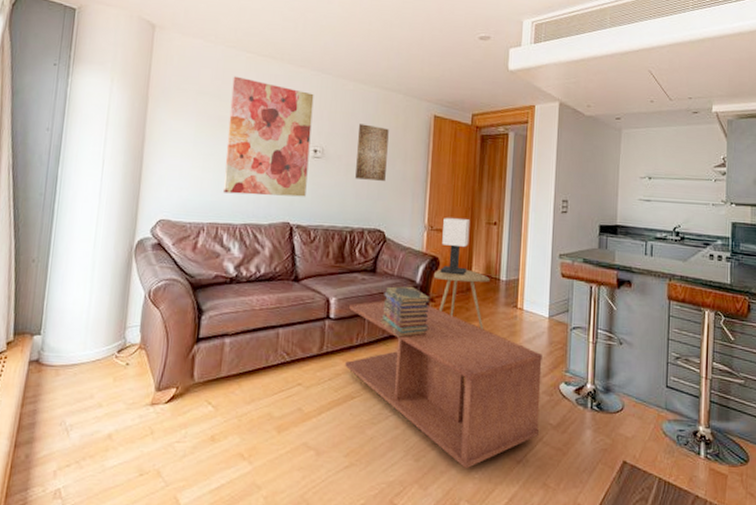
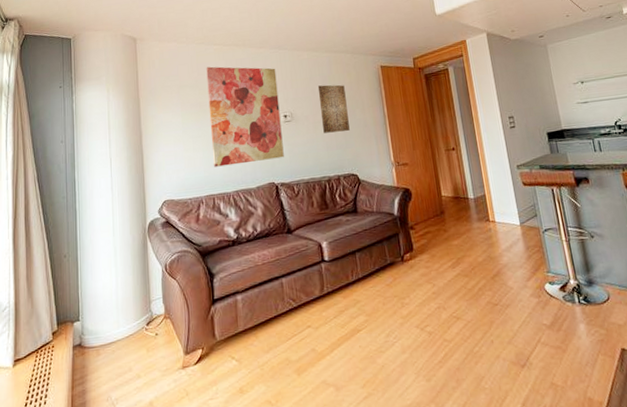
coffee table: present [345,301,542,469] -> none [340,233,536,382]
book stack: present [380,286,430,339] -> none [368,218,414,269]
side table: present [434,270,490,329] -> none [409,195,464,247]
table lamp: present [440,217,471,275] -> none [407,150,438,202]

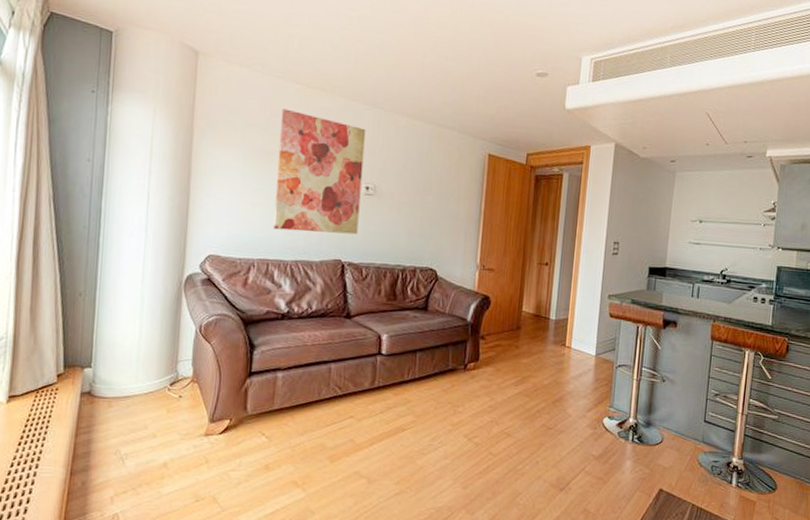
wall art: present [317,84,350,133] -> none [408,161,443,220]

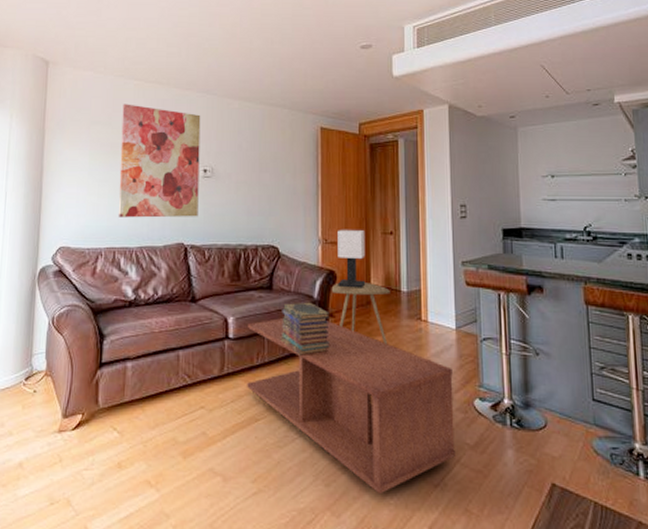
coffee table: none [396,338,588,496] -> present [247,318,455,495]
book stack: none [431,324,481,374] -> present [280,302,330,357]
side table: none [485,308,540,366] -> present [332,283,390,344]
table lamp: none [491,257,522,314] -> present [338,229,366,288]

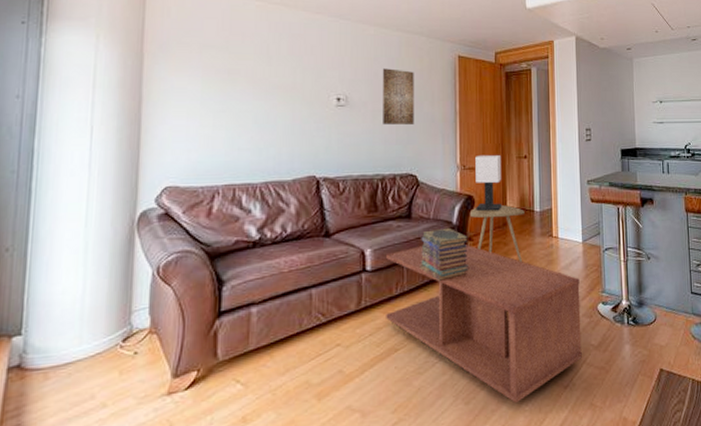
wall art: present [118,104,201,218] -> none [238,26,333,151]
wall art: none [245,141,276,196] -> present [382,68,414,125]

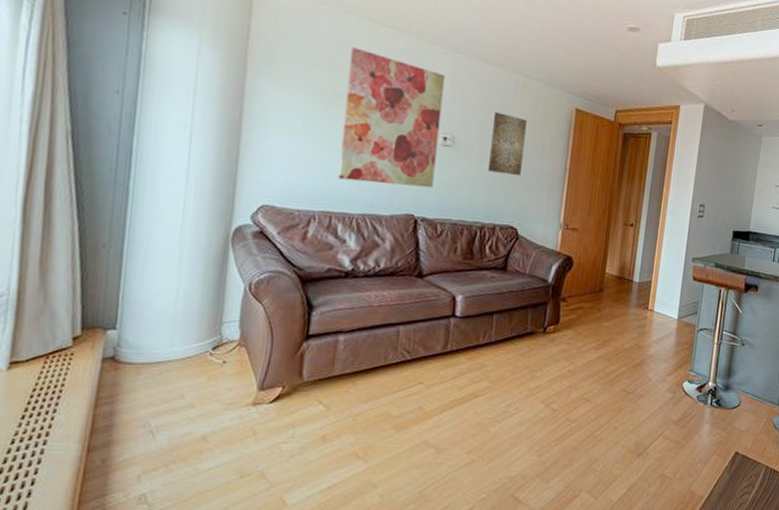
wall art: none [238,26,333,151] -> present [337,47,445,188]
coffee table: present [386,244,582,404] -> none [470,299,669,463]
book stack: present [420,227,468,282] -> none [509,285,562,338]
side table: present [471,205,525,262] -> none [567,269,623,330]
table lamp: present [475,154,502,212] -> none [573,216,607,276]

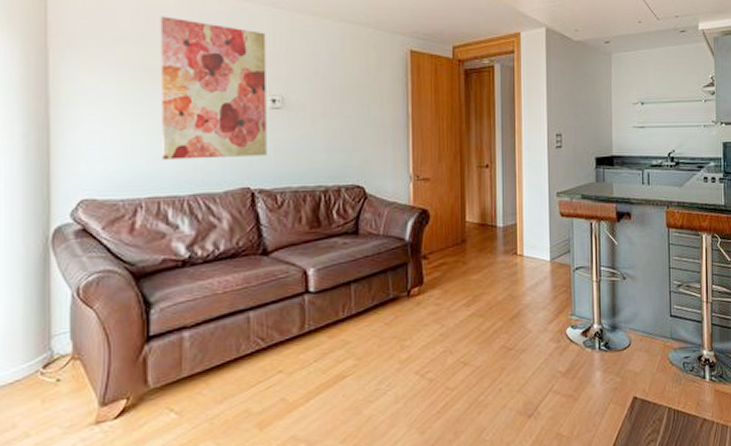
wall art: present [488,112,527,175] -> none [323,65,360,130]

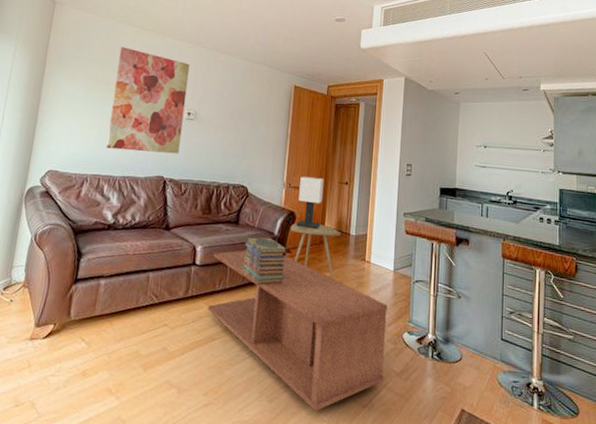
coffee table: none [331,263,548,433] -> present [208,250,388,412]
book stack: none [369,245,423,304] -> present [241,237,287,286]
side table: none [425,220,486,282] -> present [291,223,341,280]
table lamp: none [430,163,461,227] -> present [296,176,325,229]

